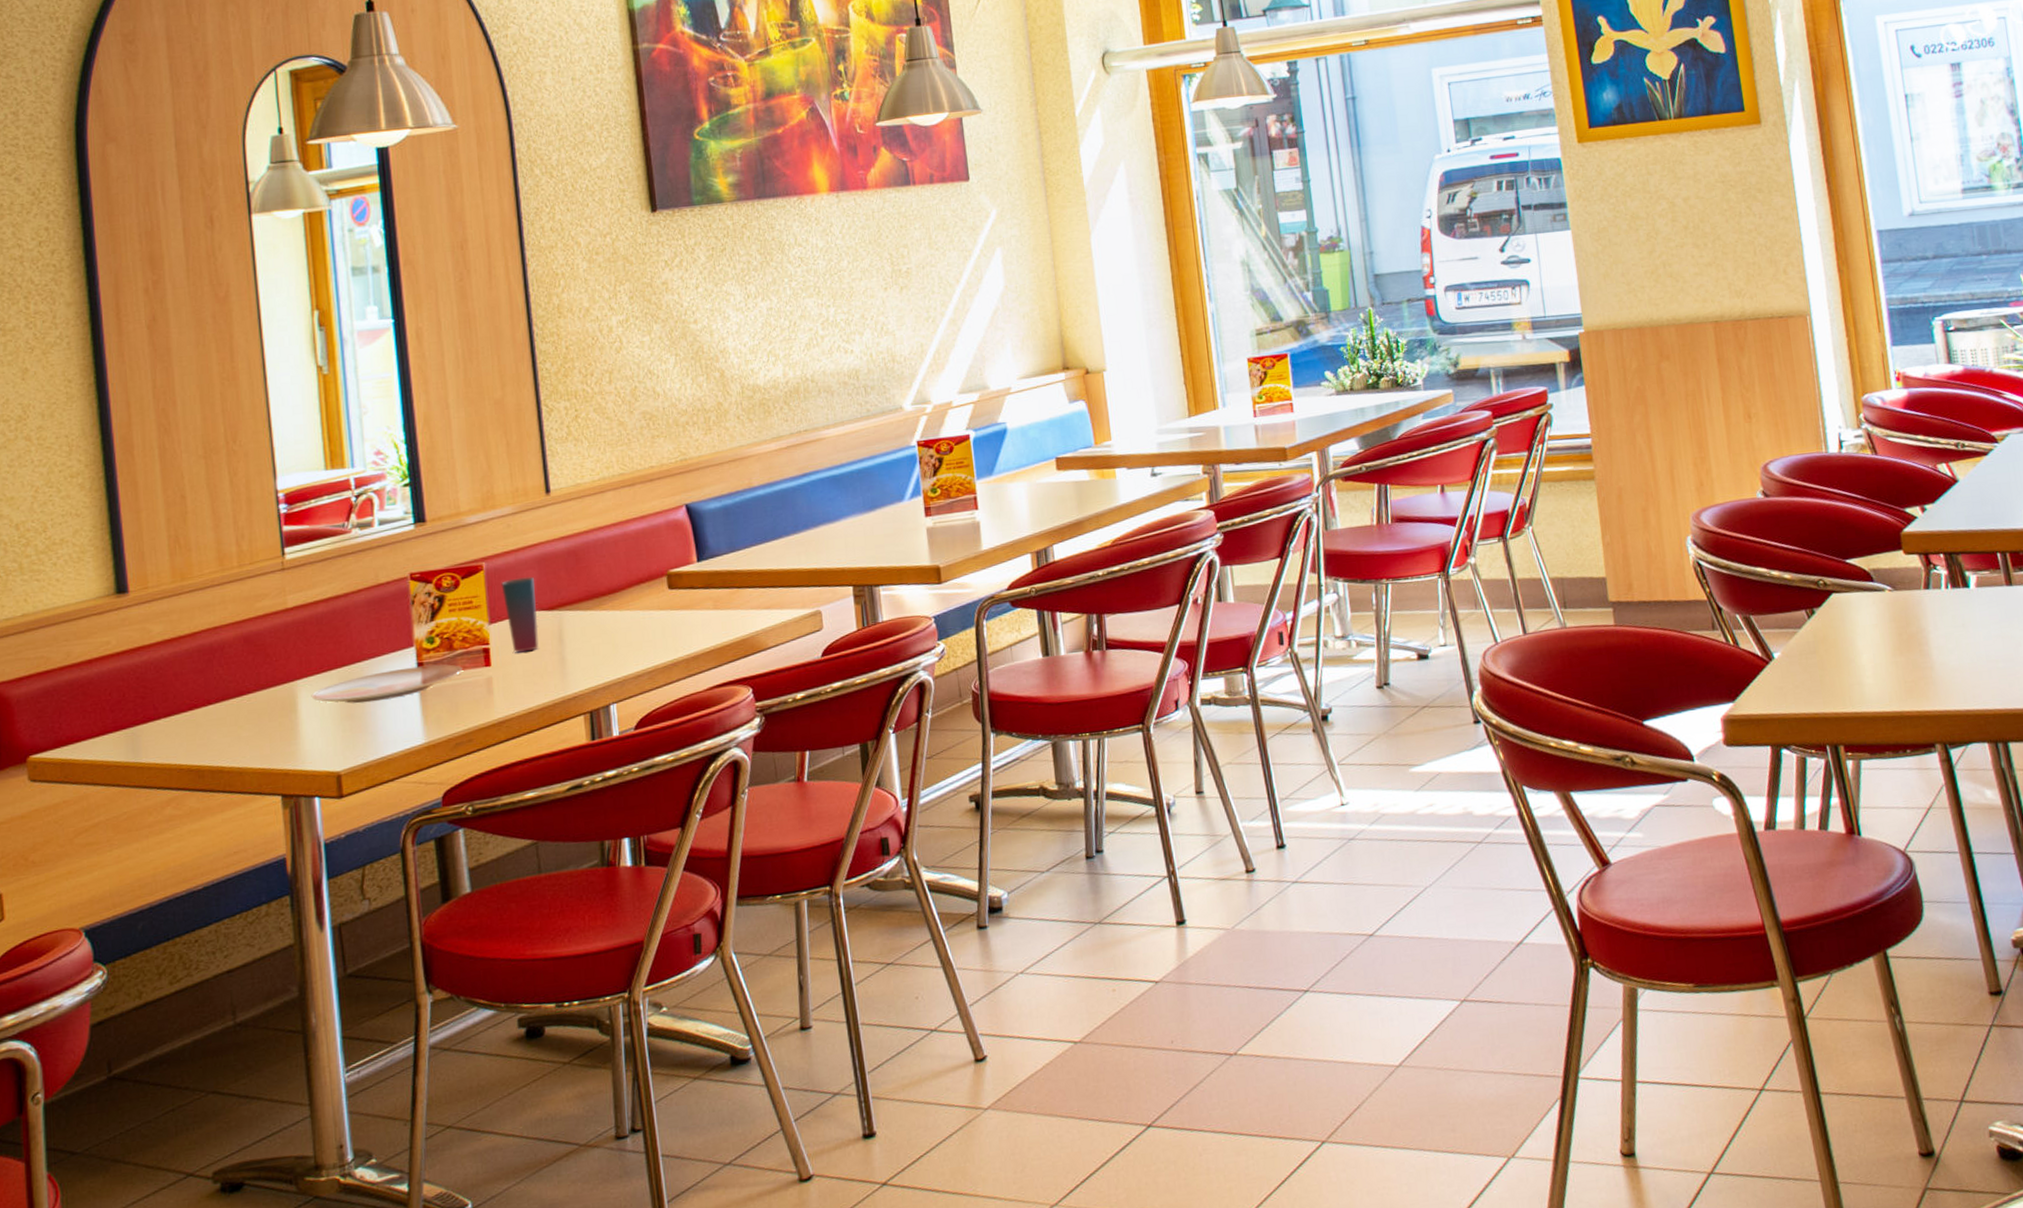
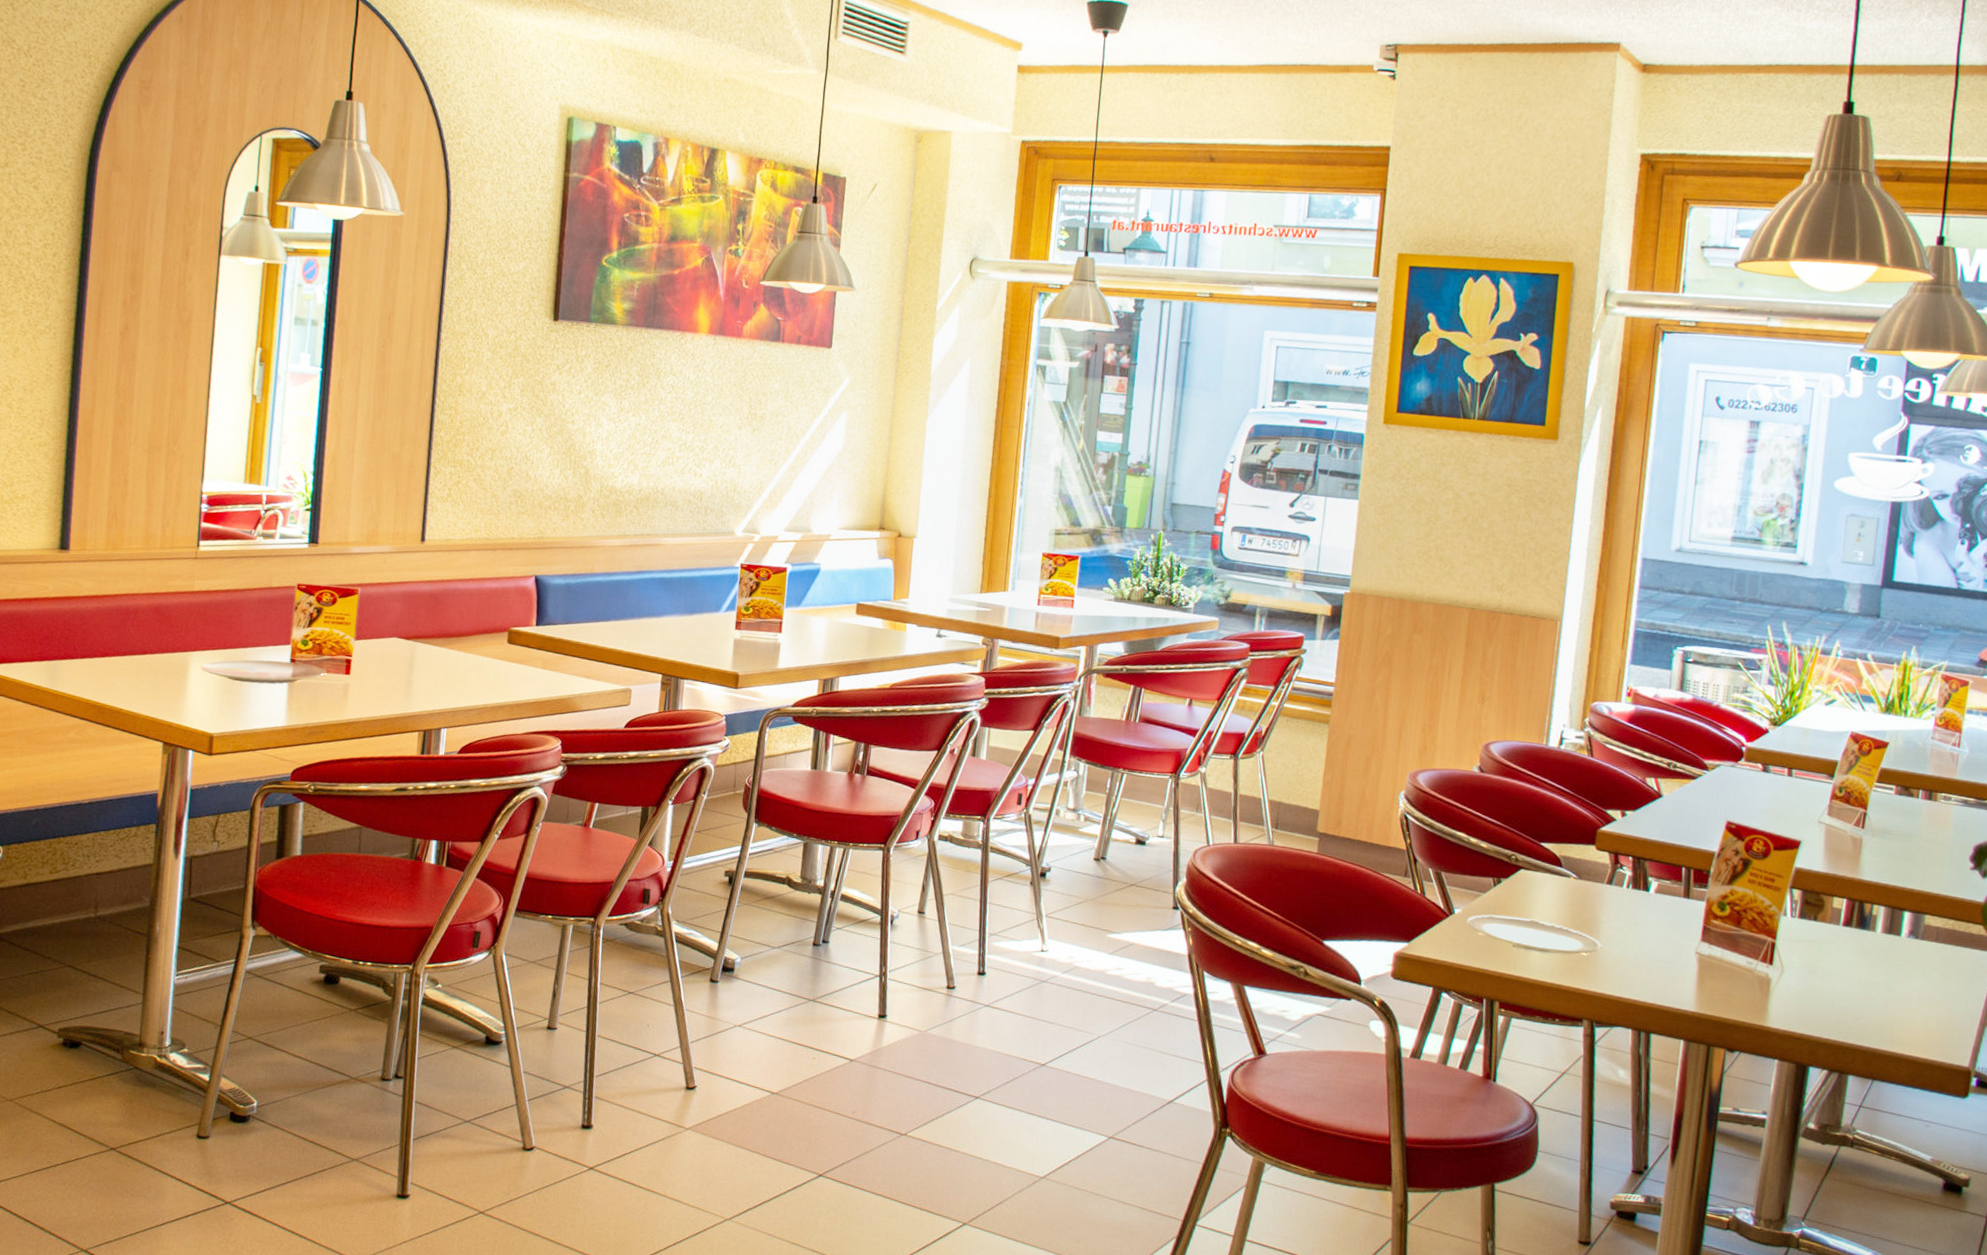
cup: present [501,576,539,653] -> none [370,606,398,670]
plate: none [1789,645,1936,681] -> present [1467,914,1602,954]

